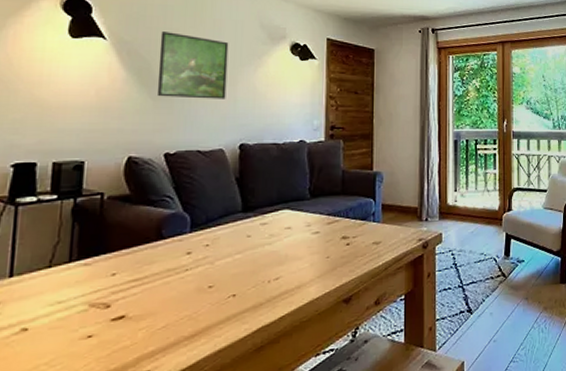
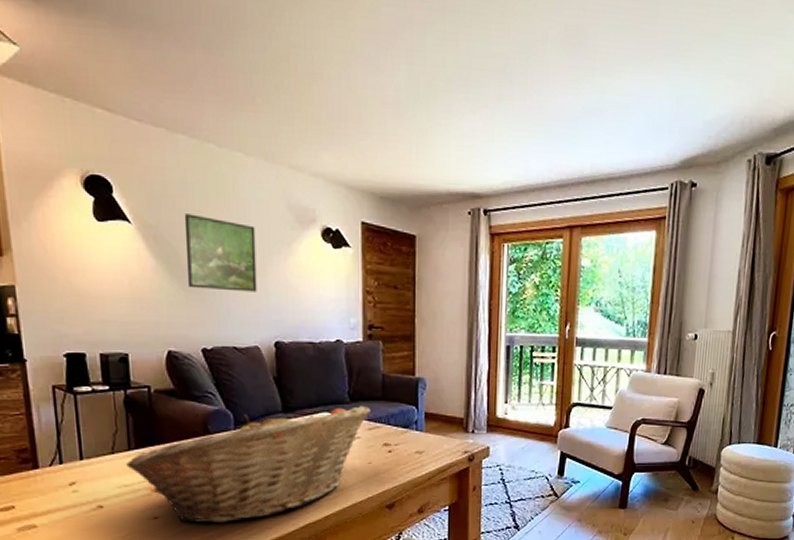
fruit basket: none [64,200,330,340] -> present [126,405,371,524]

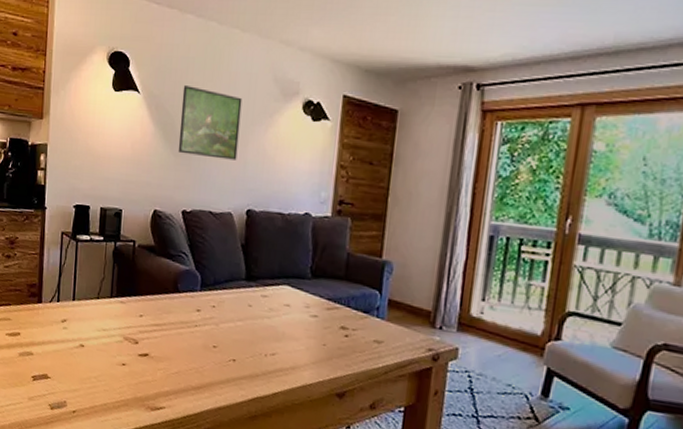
fruit basket: present [126,405,371,524] -> none [107,277,332,383]

